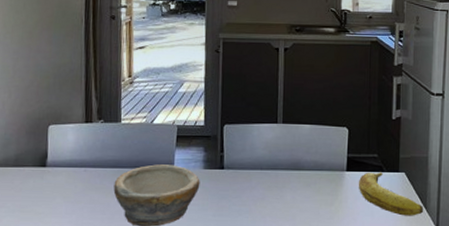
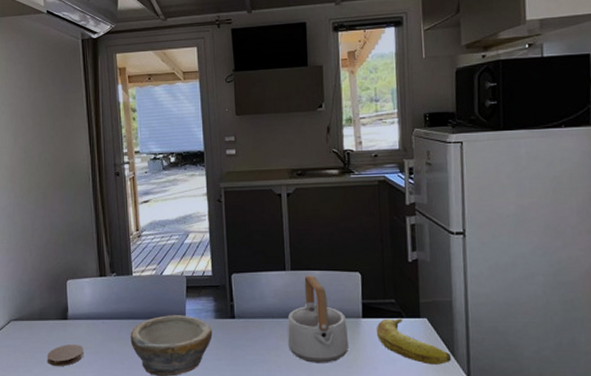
coaster: none [19,193,62,216] -> present [47,345,84,366]
teapot: none [275,128,333,214] -> present [287,275,350,363]

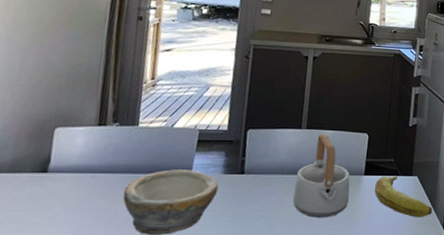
coaster: present [47,345,84,366] -> none [10,201,63,226]

